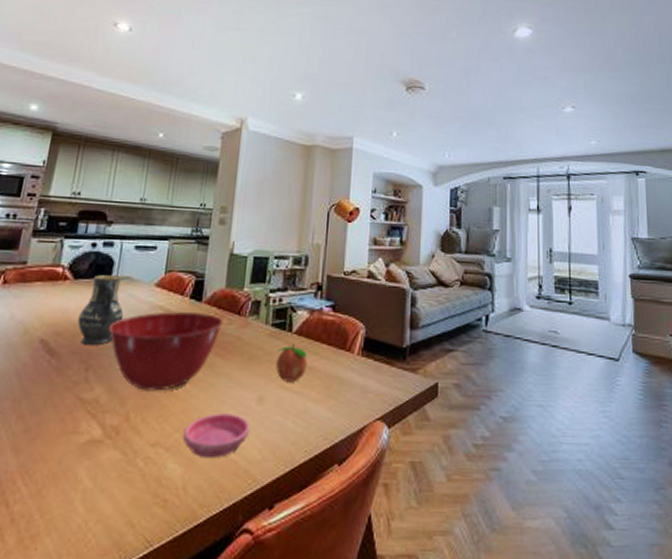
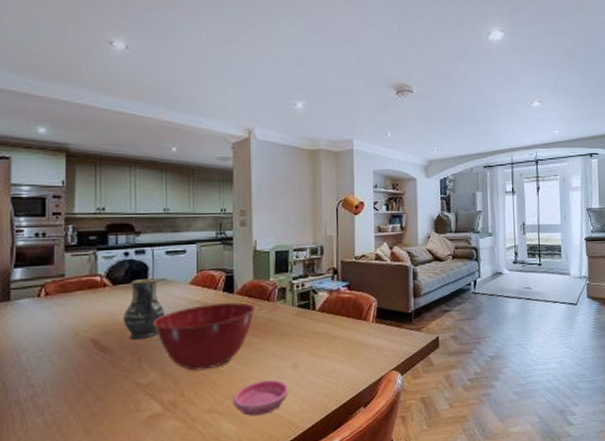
fruit: present [276,343,308,382] -> none [305,318,331,350]

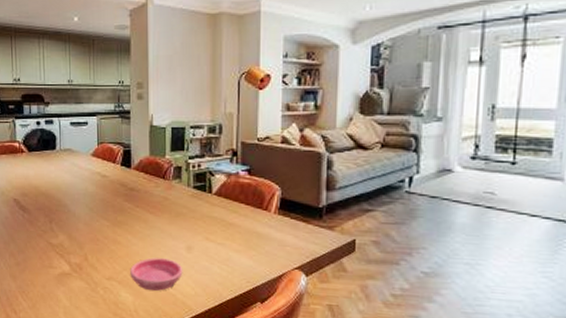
vase: present [123,278,165,339] -> none [37,148,71,203]
mixing bowl: present [153,302,255,371] -> none [61,177,151,240]

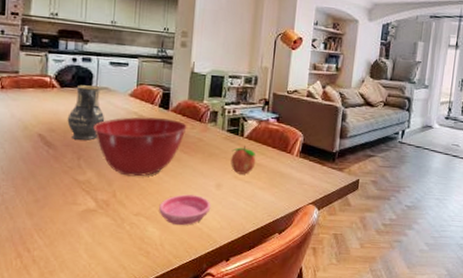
vase: none [37,148,71,203] -> present [67,85,105,140]
mixing bowl: none [61,177,151,240] -> present [93,117,187,177]
fruit: none [200,202,228,236] -> present [231,145,256,175]

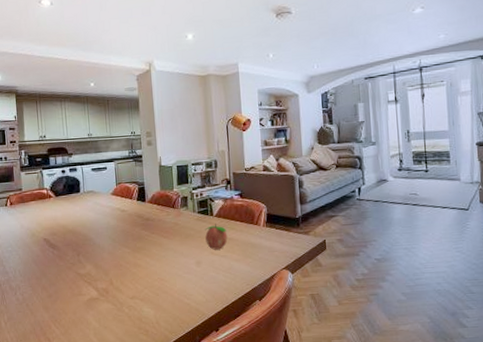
vase: present [67,85,105,140] -> none [64,191,95,239]
mixing bowl: present [93,117,187,177] -> none [86,209,163,265]
saucer: present [159,194,211,226] -> none [150,274,195,304]

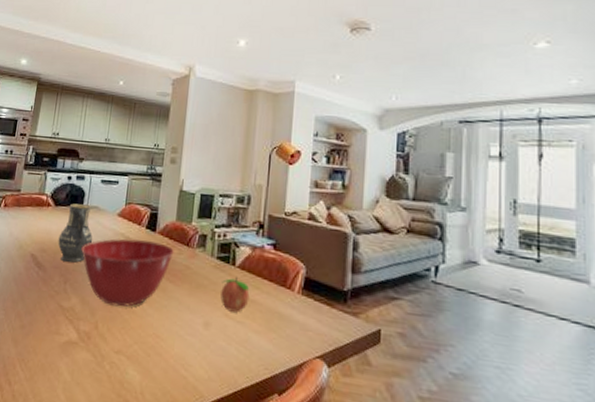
vase: none [64,191,95,239] -> present [58,203,93,263]
mixing bowl: none [86,209,163,265] -> present [81,238,174,307]

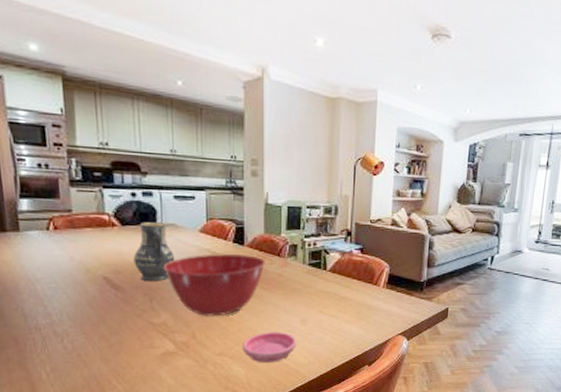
saucer: none [141,332,198,372] -> present [243,332,297,363]
fruit: present [220,276,250,313] -> none [315,278,341,309]

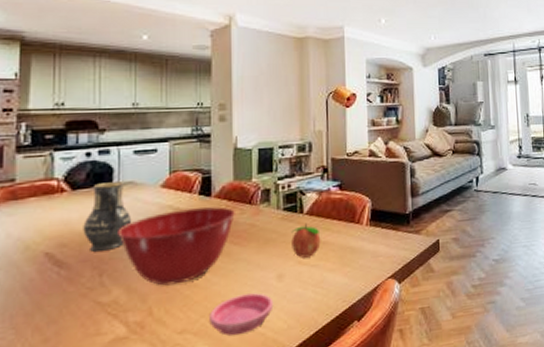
fruit: none [315,278,341,309] -> present [291,222,321,258]

